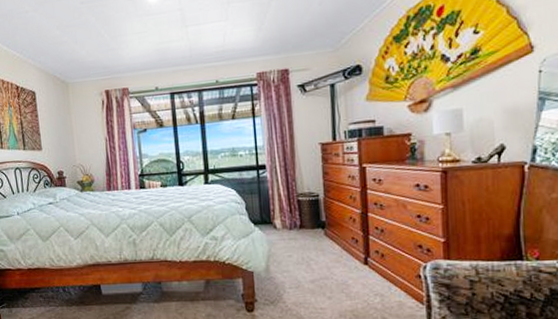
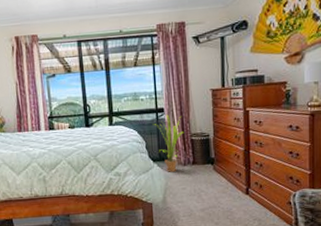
house plant: none [253,172,290,237] -> present [152,114,184,172]

